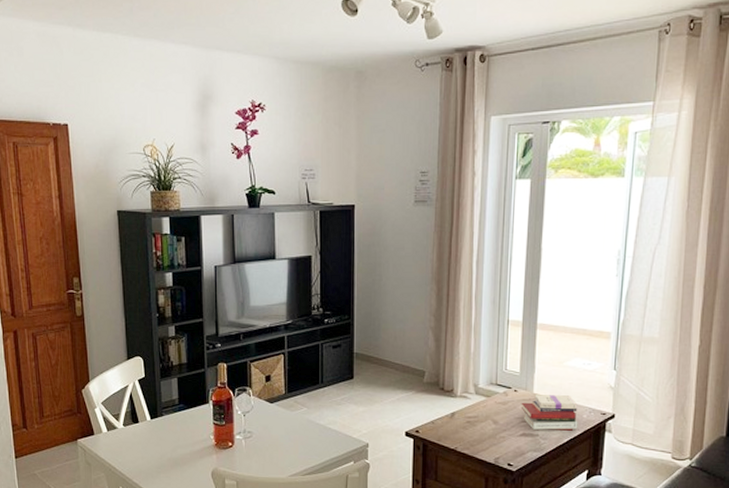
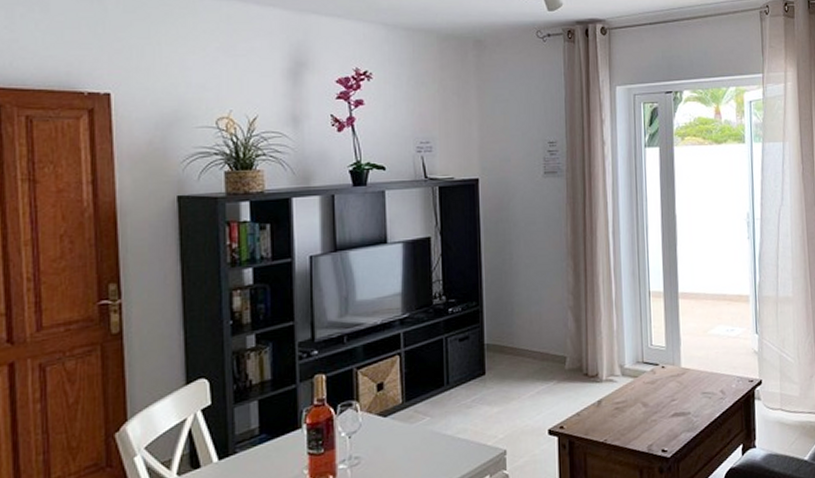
books: present [521,395,578,431] -> none [669,366,728,408]

